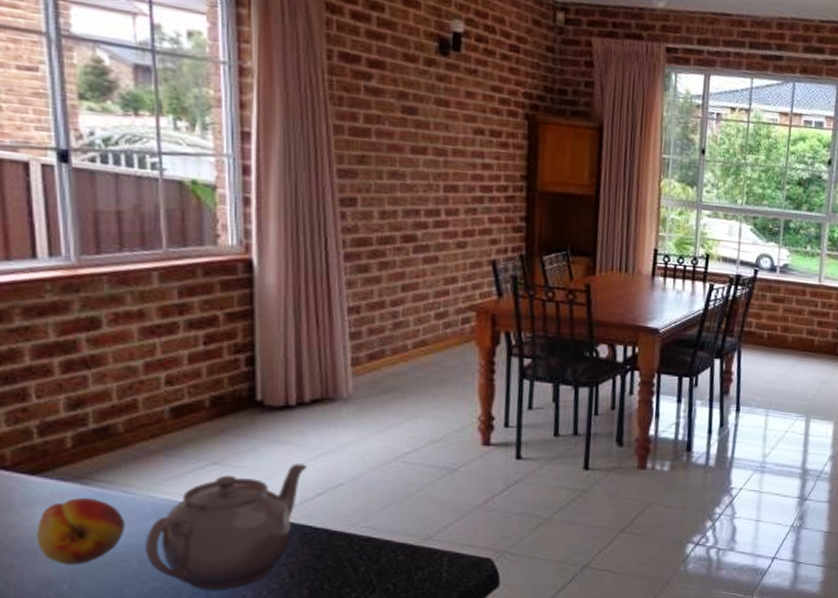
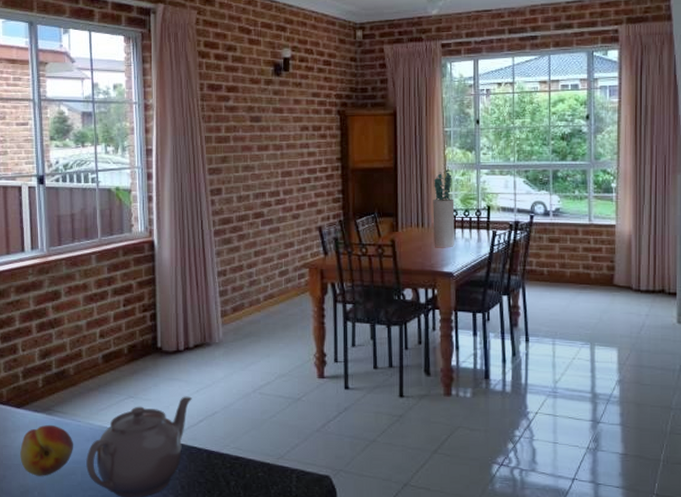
vase: none [638,201,668,300] -> present [433,166,455,248]

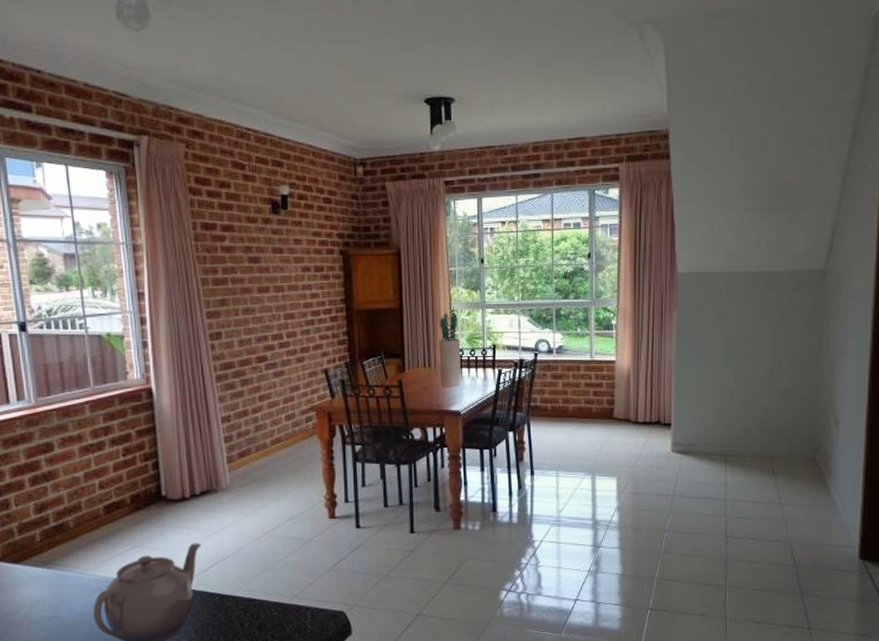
fruit: present [20,424,74,476] -> none [21,578,79,630]

